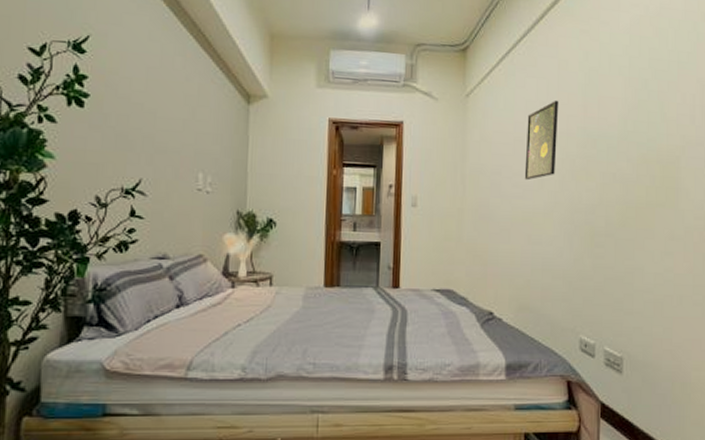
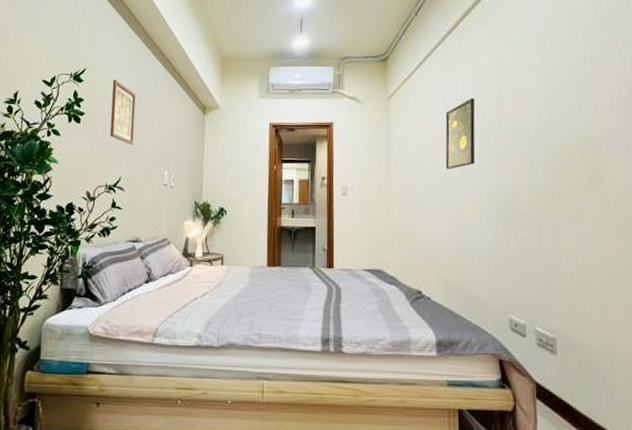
picture frame: none [125,52,160,138] -> present [110,79,136,145]

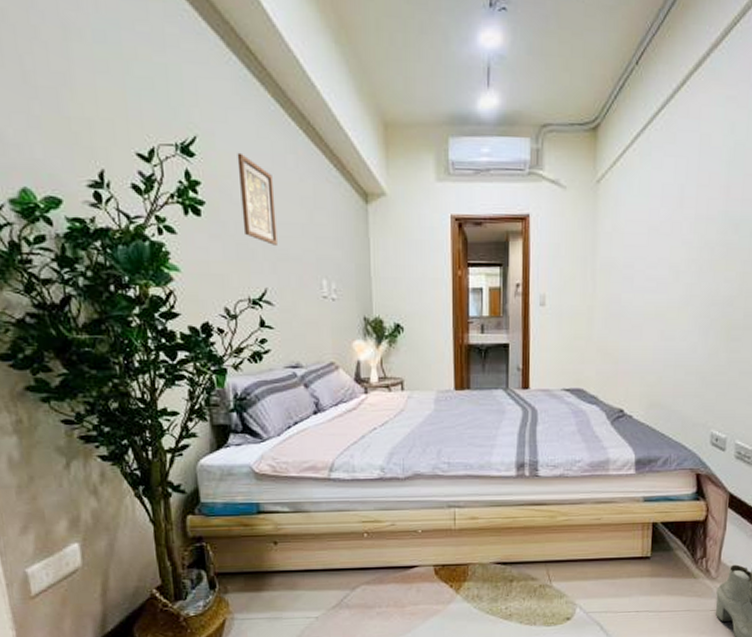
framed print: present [445,97,475,170] -> none [658,181,700,273]

